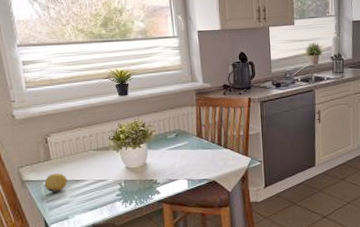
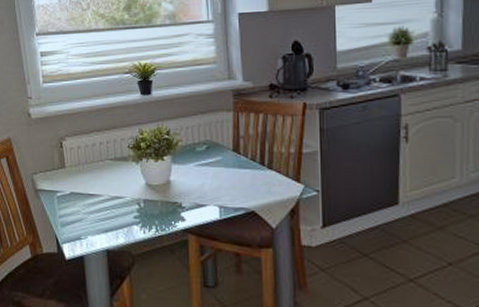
fruit: present [44,173,67,193] -> none [57,184,81,207]

